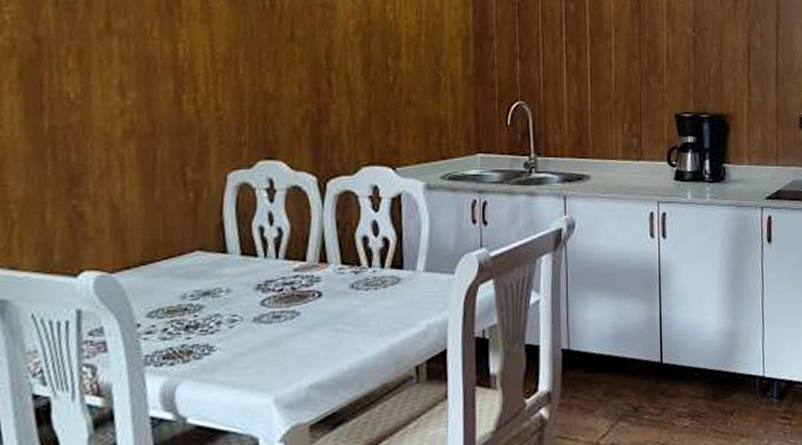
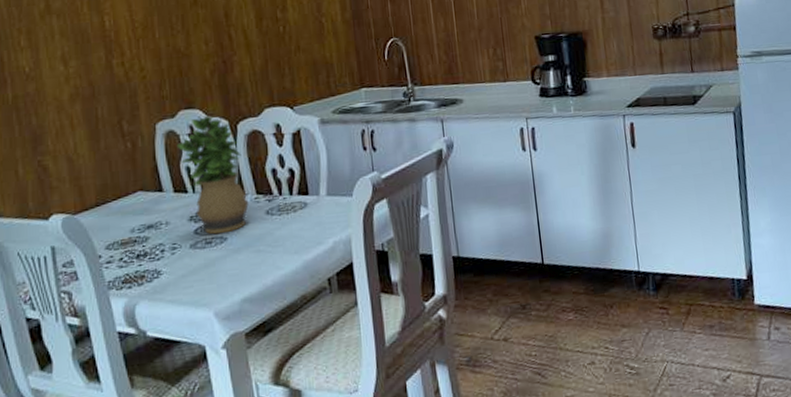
potted plant: none [250,169,331,308] -> present [176,115,249,235]

